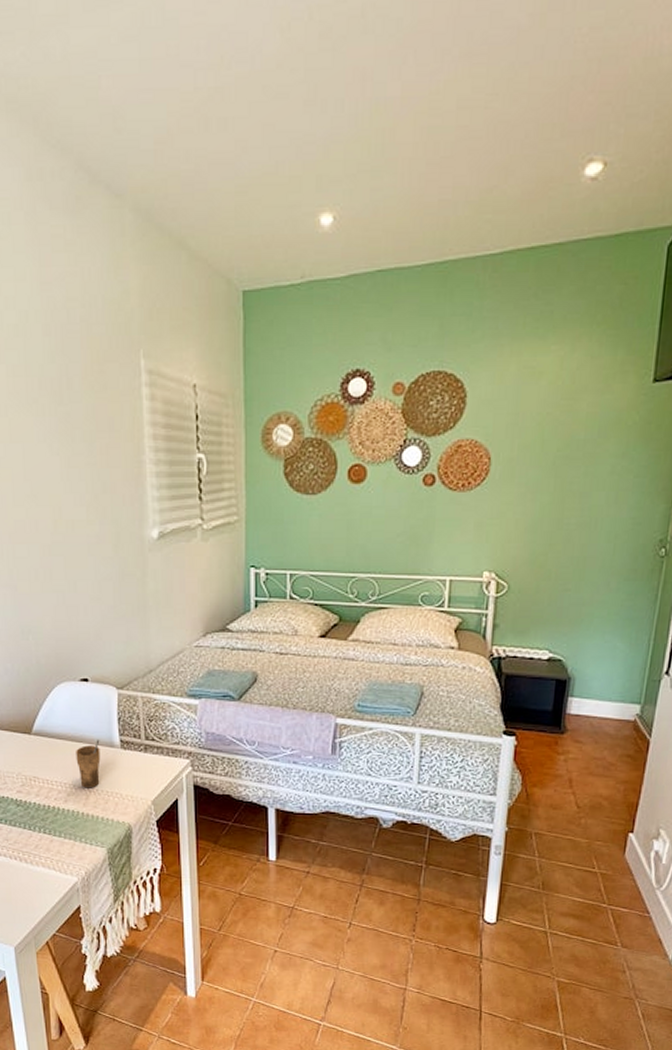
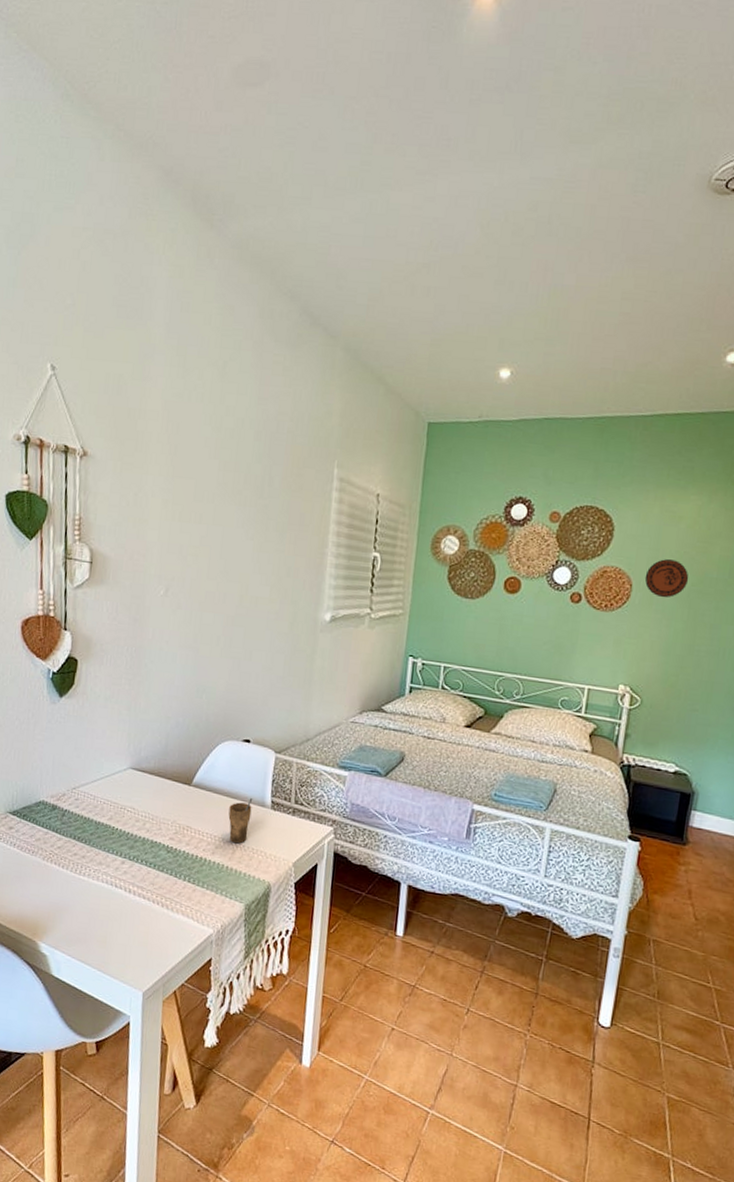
decorative plate: none [504,424,554,469] -> present [644,559,689,598]

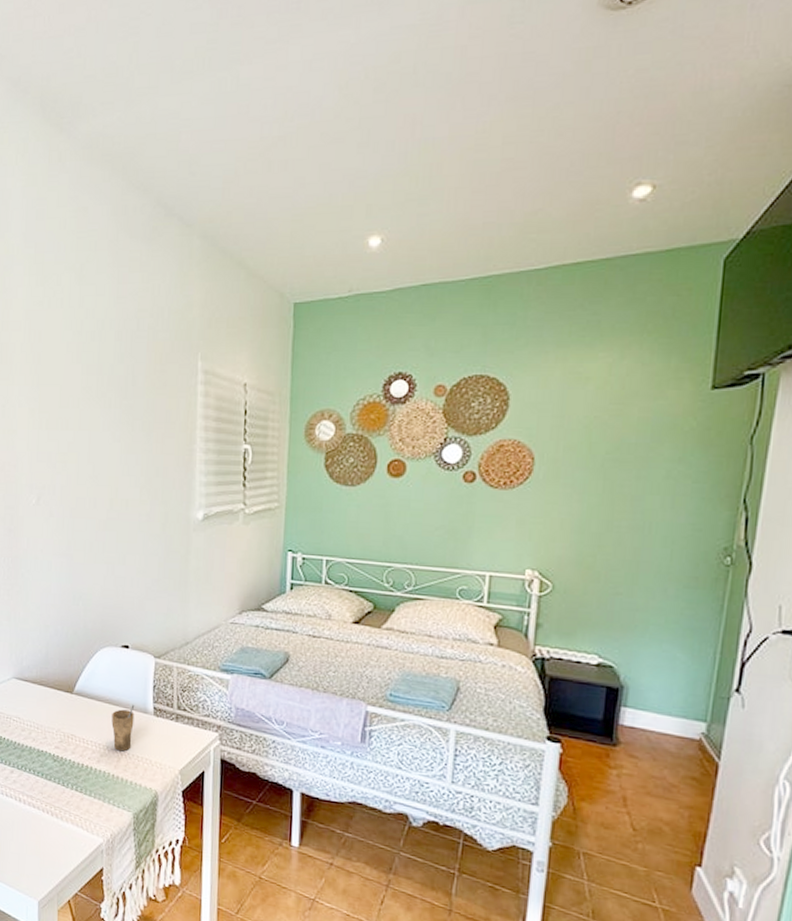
decorative plate: present [644,559,689,598] -> none [549,427,602,470]

